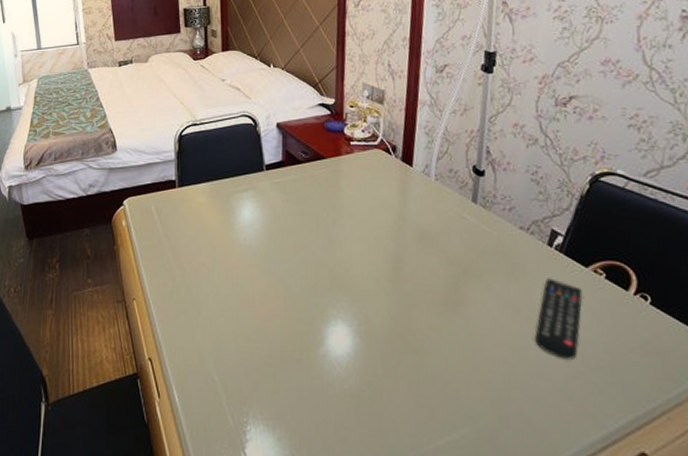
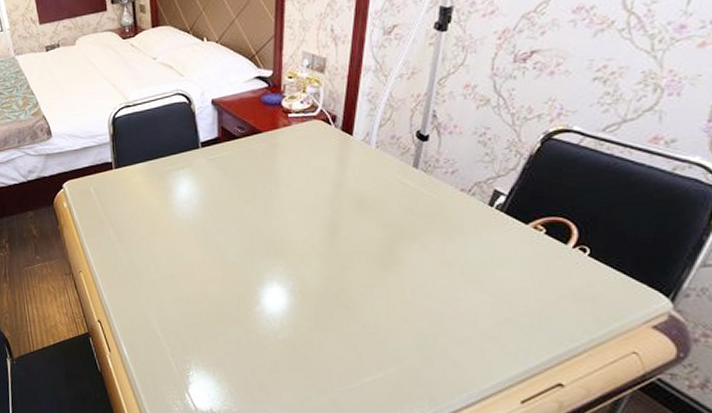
remote control: present [534,278,583,360] -> none [466,236,519,308]

